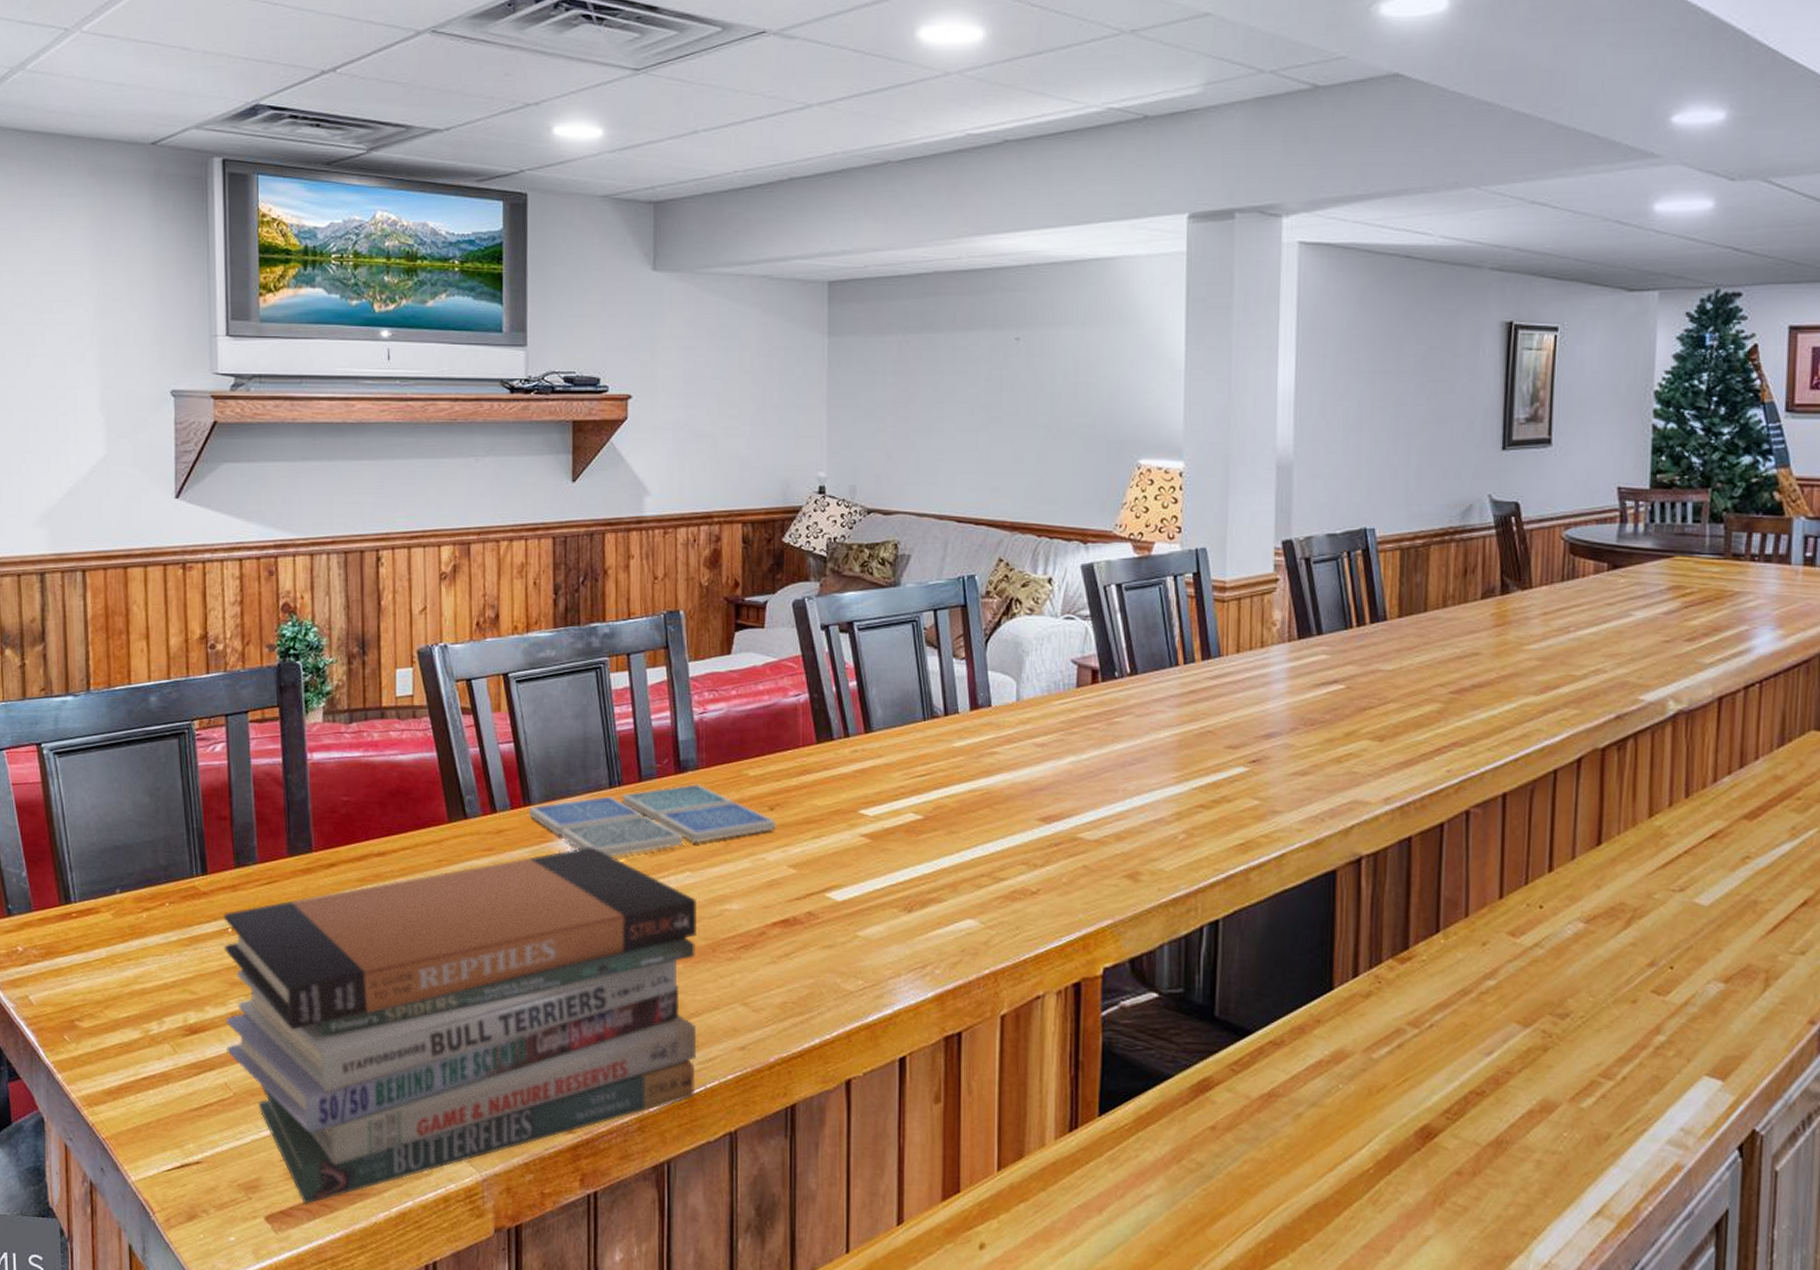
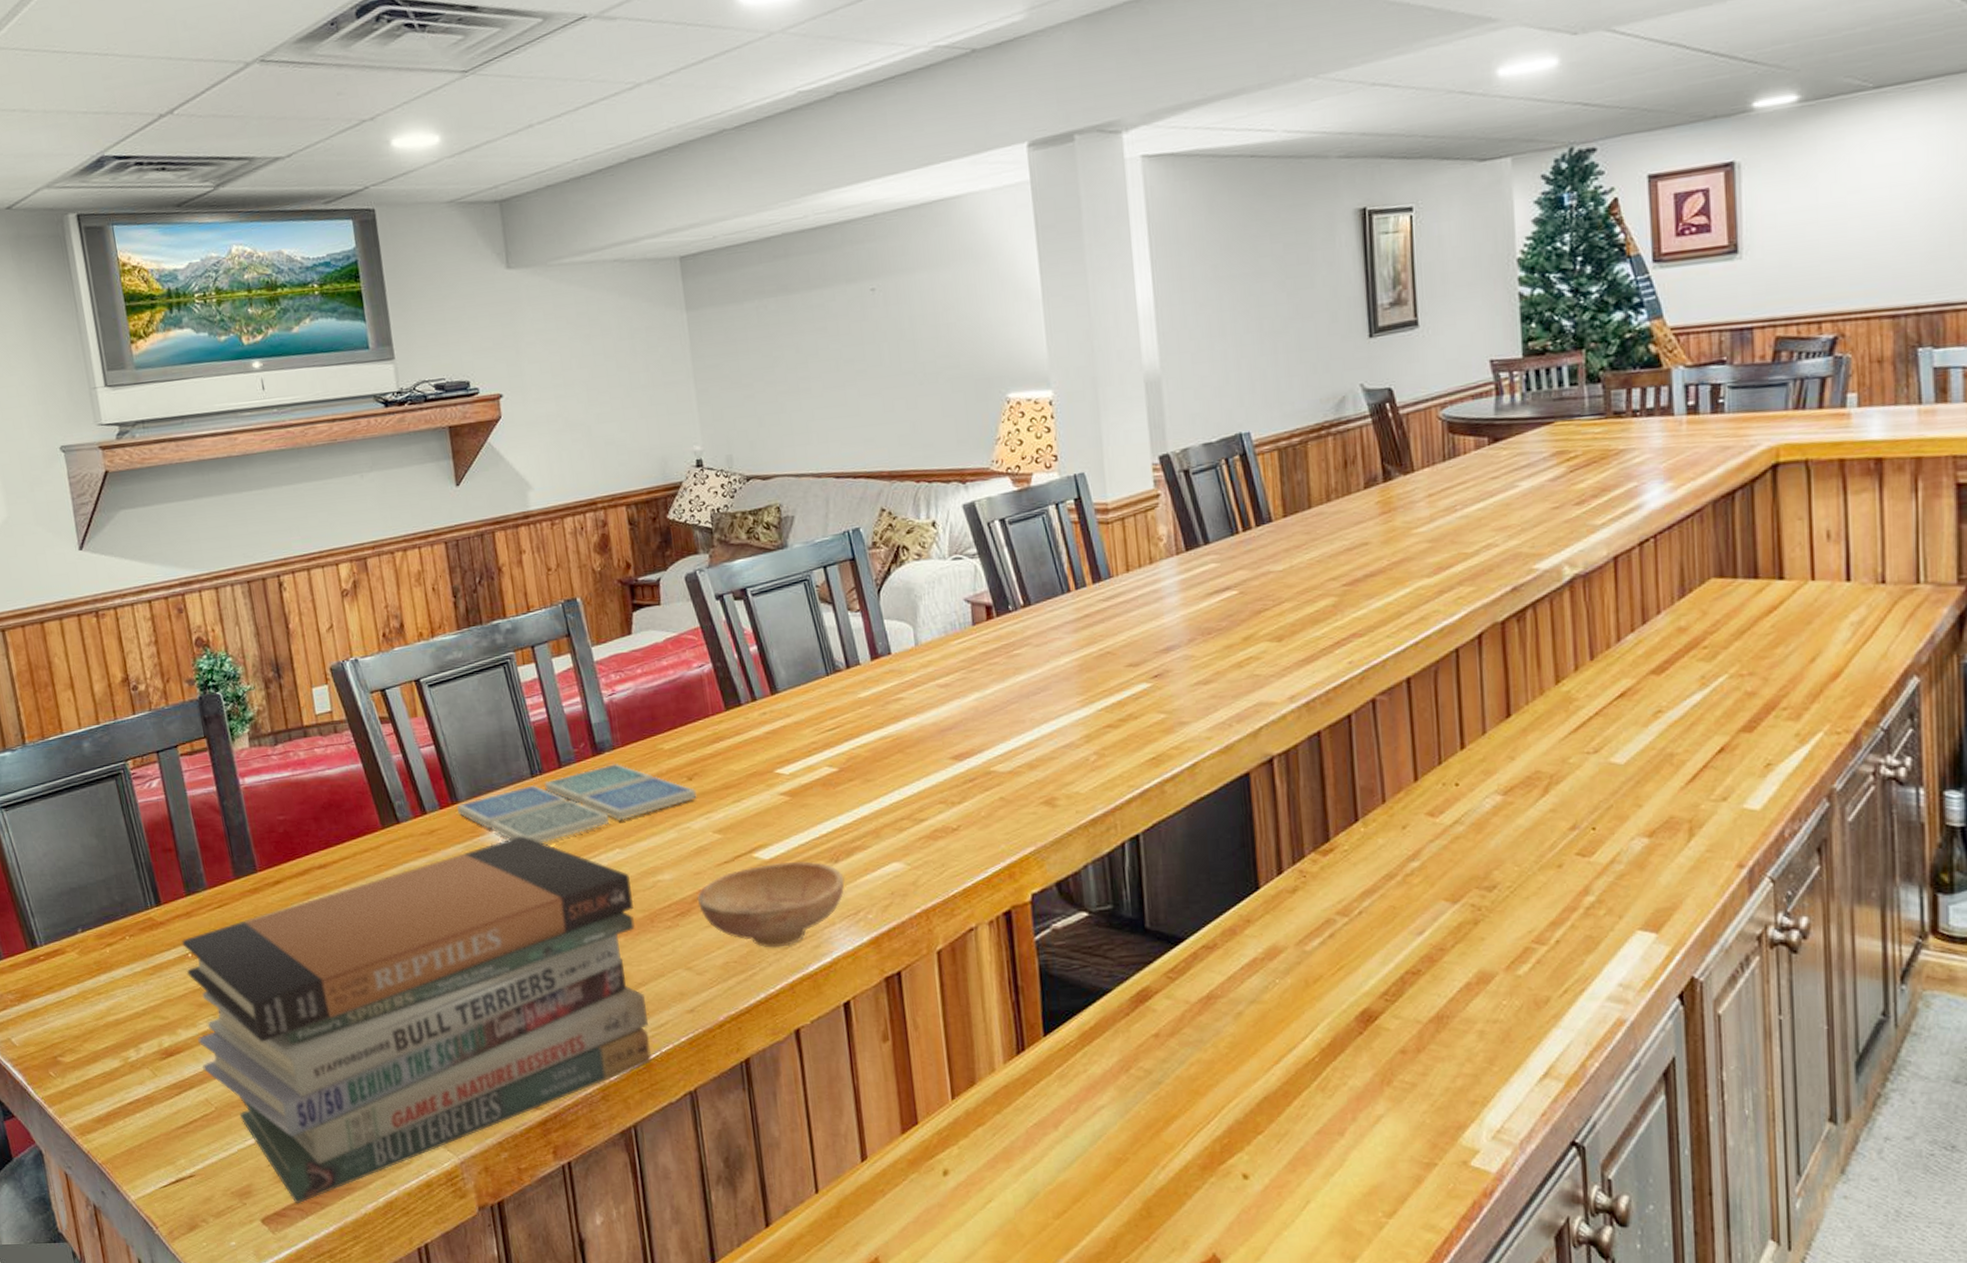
bowl: none [763,905,916,993] -> present [697,860,845,948]

